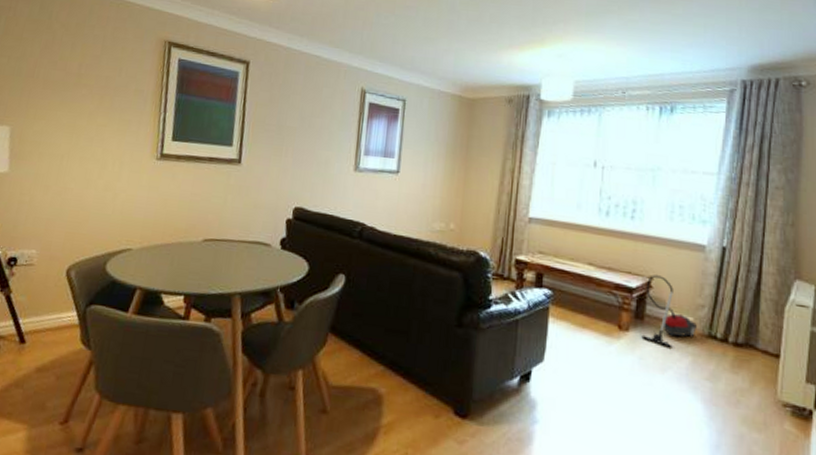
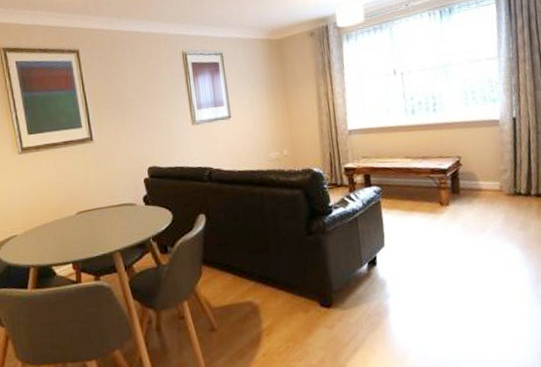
vacuum cleaner: present [640,275,698,348] -> none [456,153,505,211]

